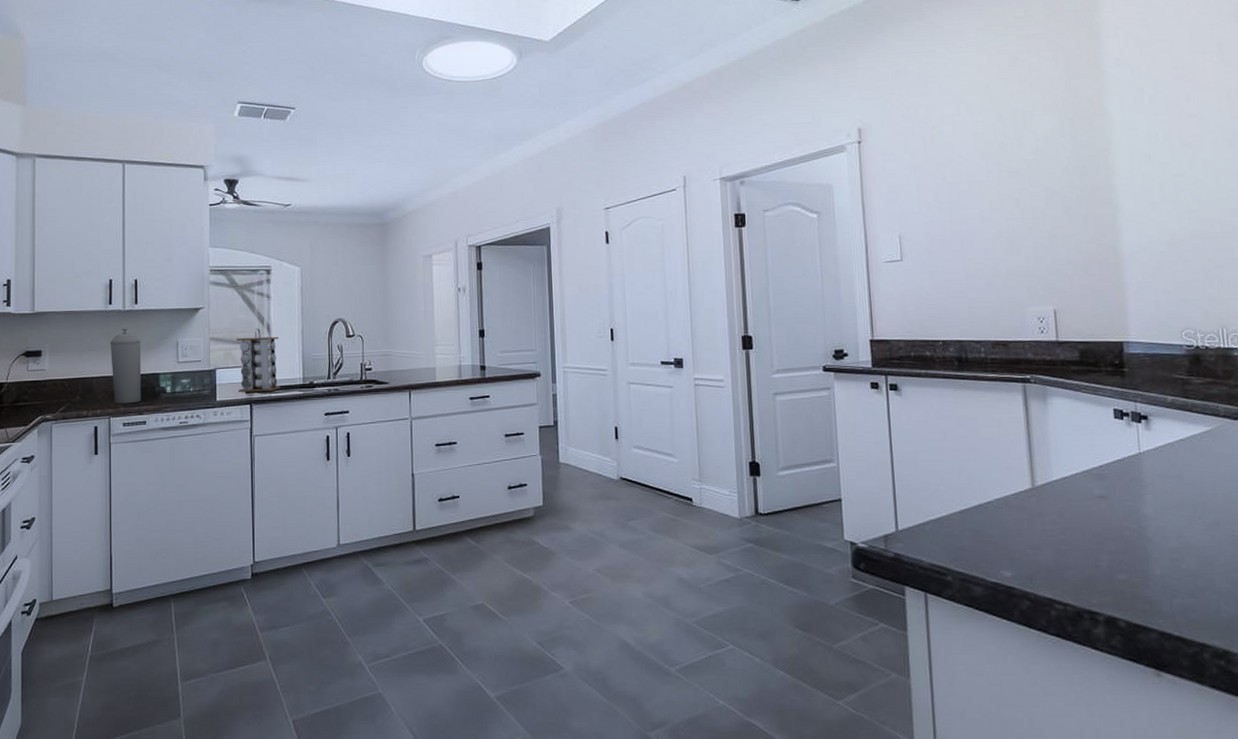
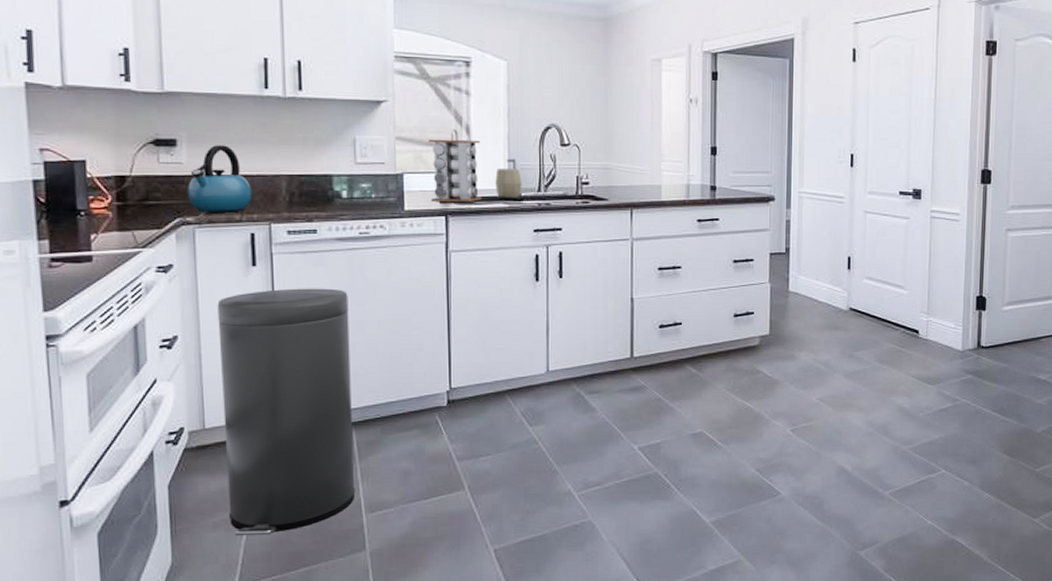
kettle: none [47,353,97,410] -> present [186,145,253,212]
pedal bin: none [66,472,173,701] -> present [217,288,356,536]
canister: present [109,328,142,404] -> none [267,119,311,209]
soap dispenser: none [291,350,314,388] -> present [495,158,522,200]

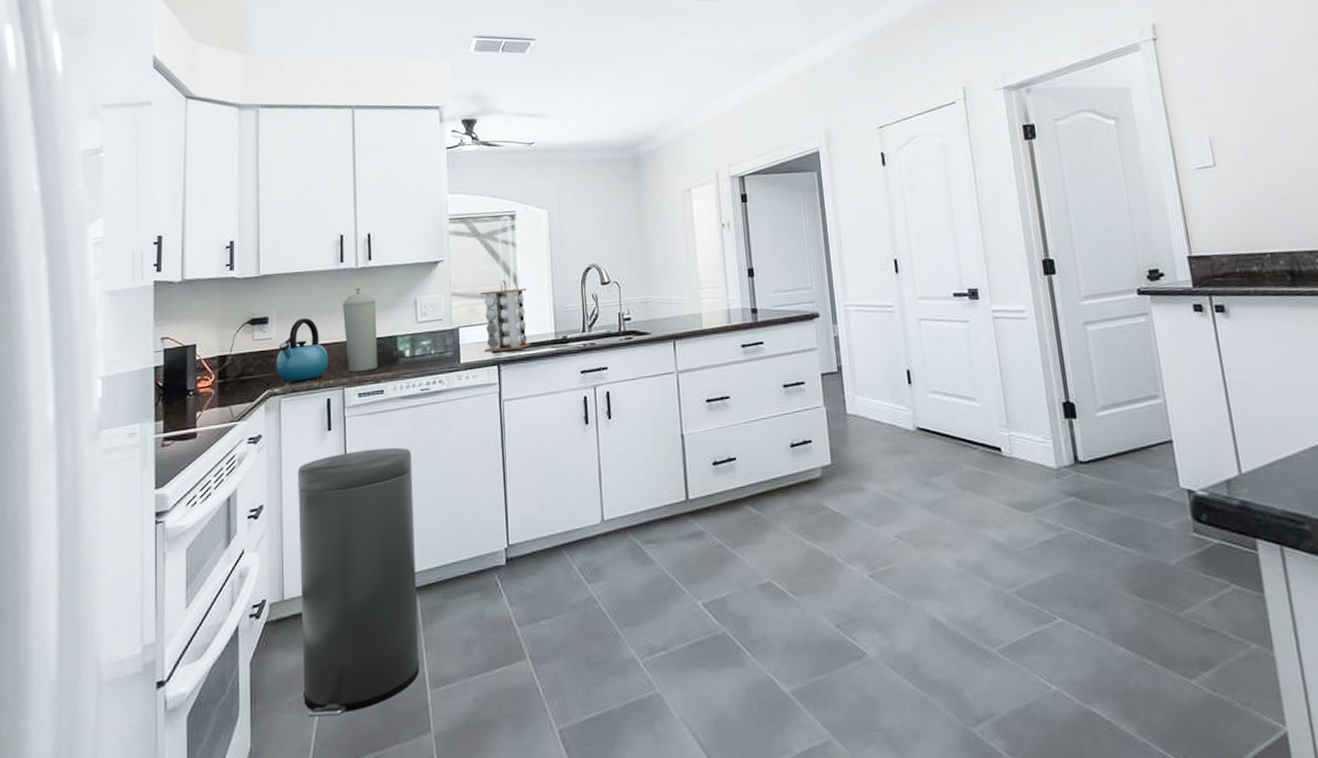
canister: none [267,119,311,209] -> present [342,287,378,373]
soap dispenser: present [495,158,522,200] -> none [542,302,567,344]

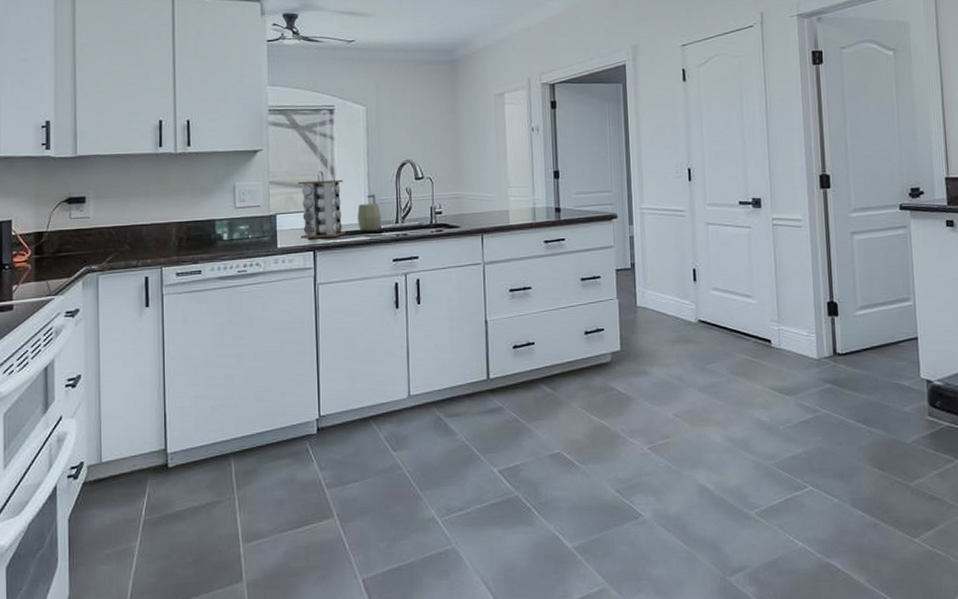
kettle: present [275,318,329,383] -> none [92,199,147,260]
pedal bin: present [297,447,420,718] -> none [115,324,234,569]
canister: present [342,287,378,373] -> none [160,172,196,253]
soap dispenser: none [542,302,567,344] -> present [357,194,381,233]

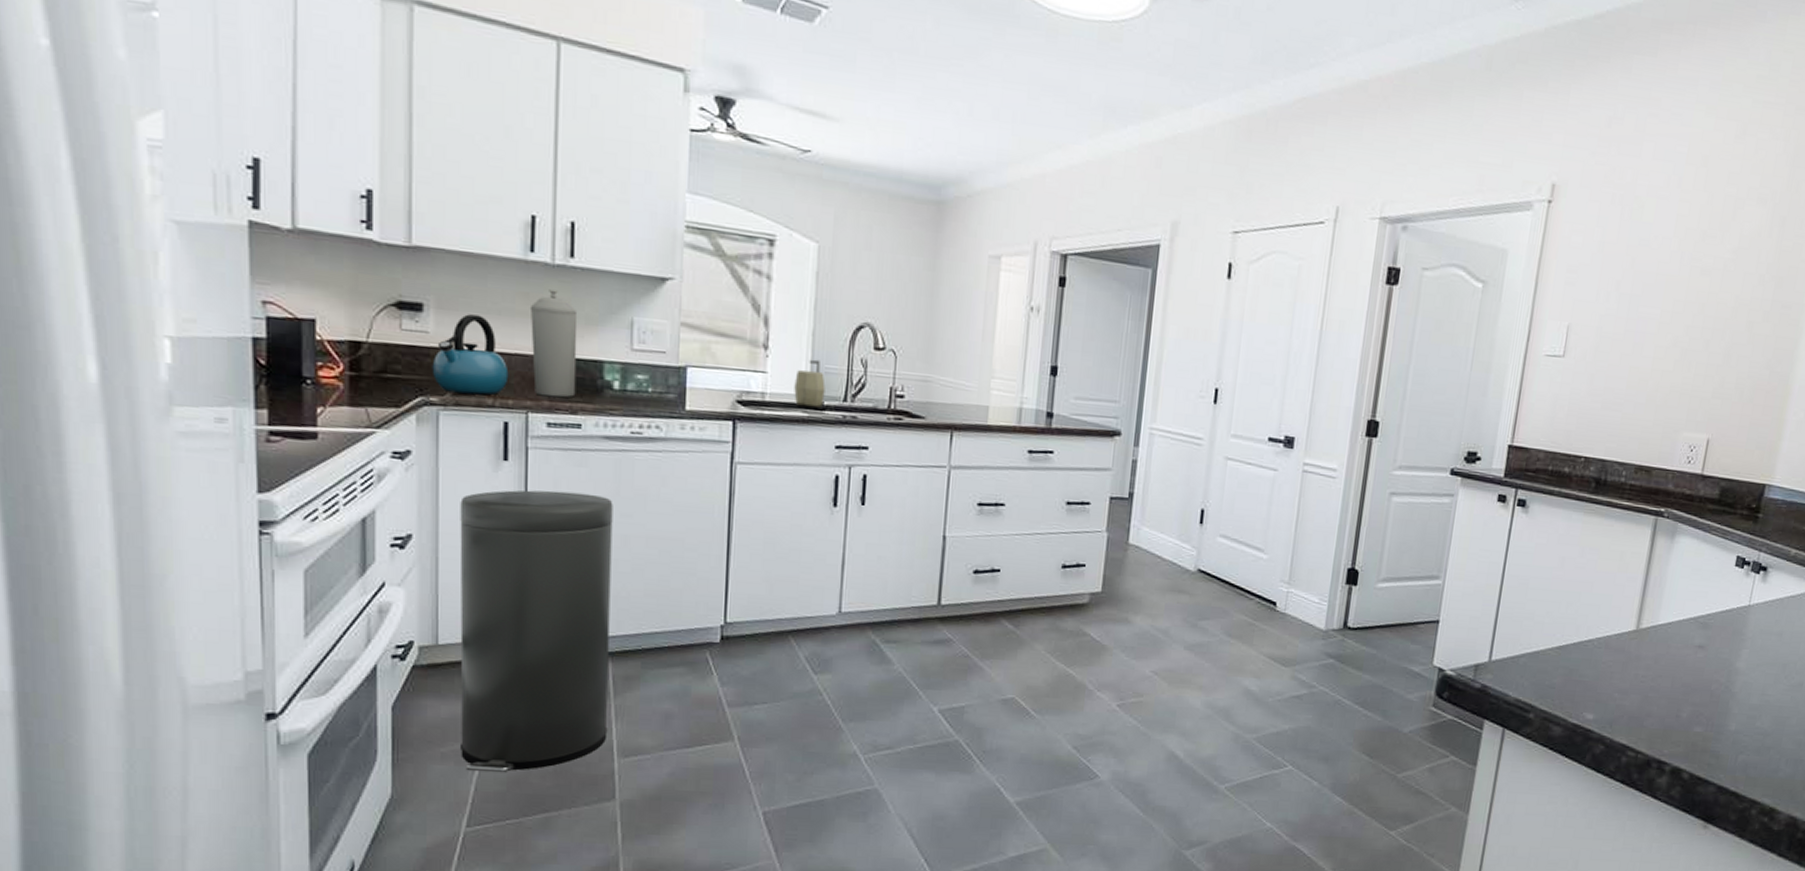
kettle: none [92,199,147,260] -> present [432,314,509,396]
pedal bin: none [115,324,234,569] -> present [460,490,613,773]
canister: none [160,172,196,253] -> present [529,289,578,398]
spice rack: present [298,170,346,239] -> none [717,318,780,409]

